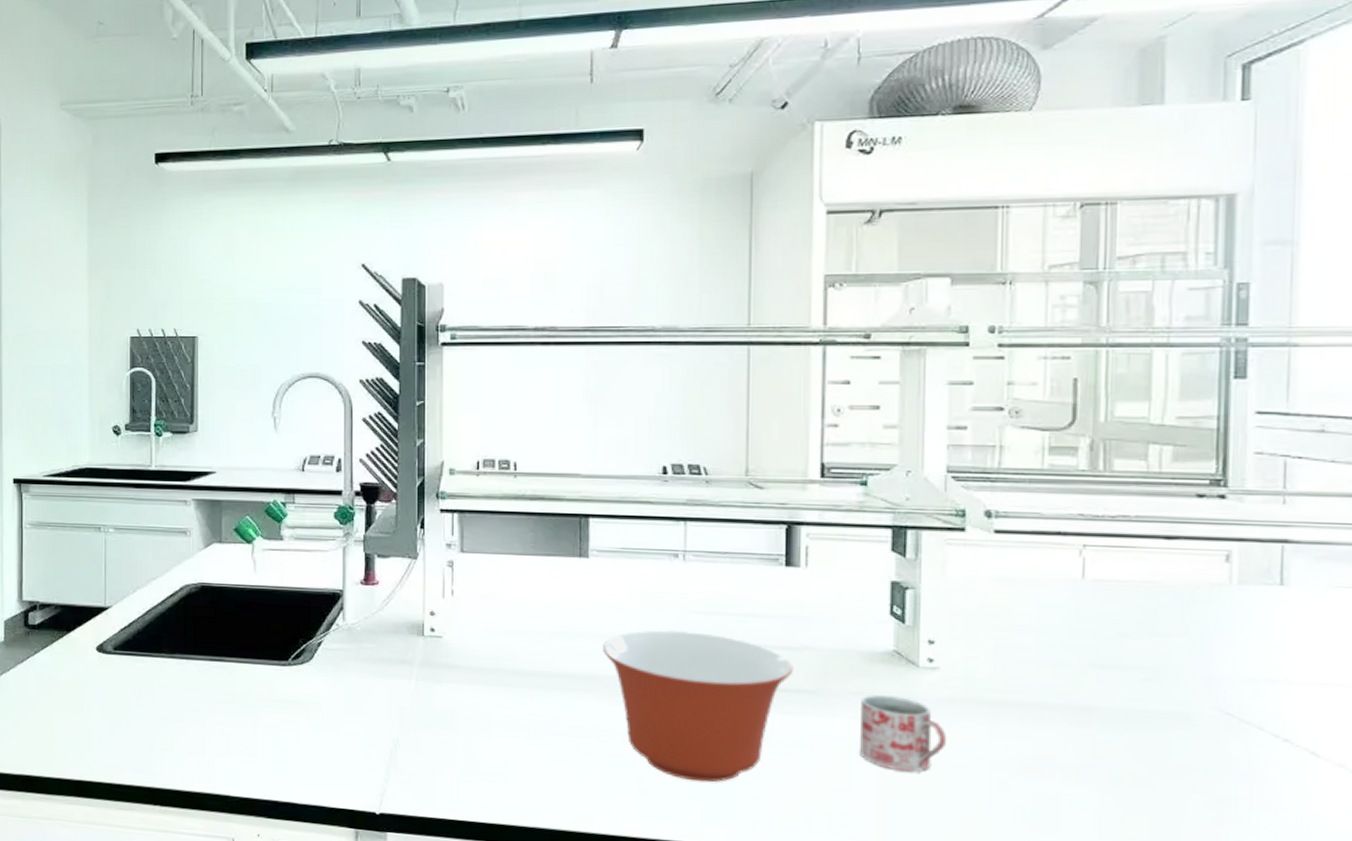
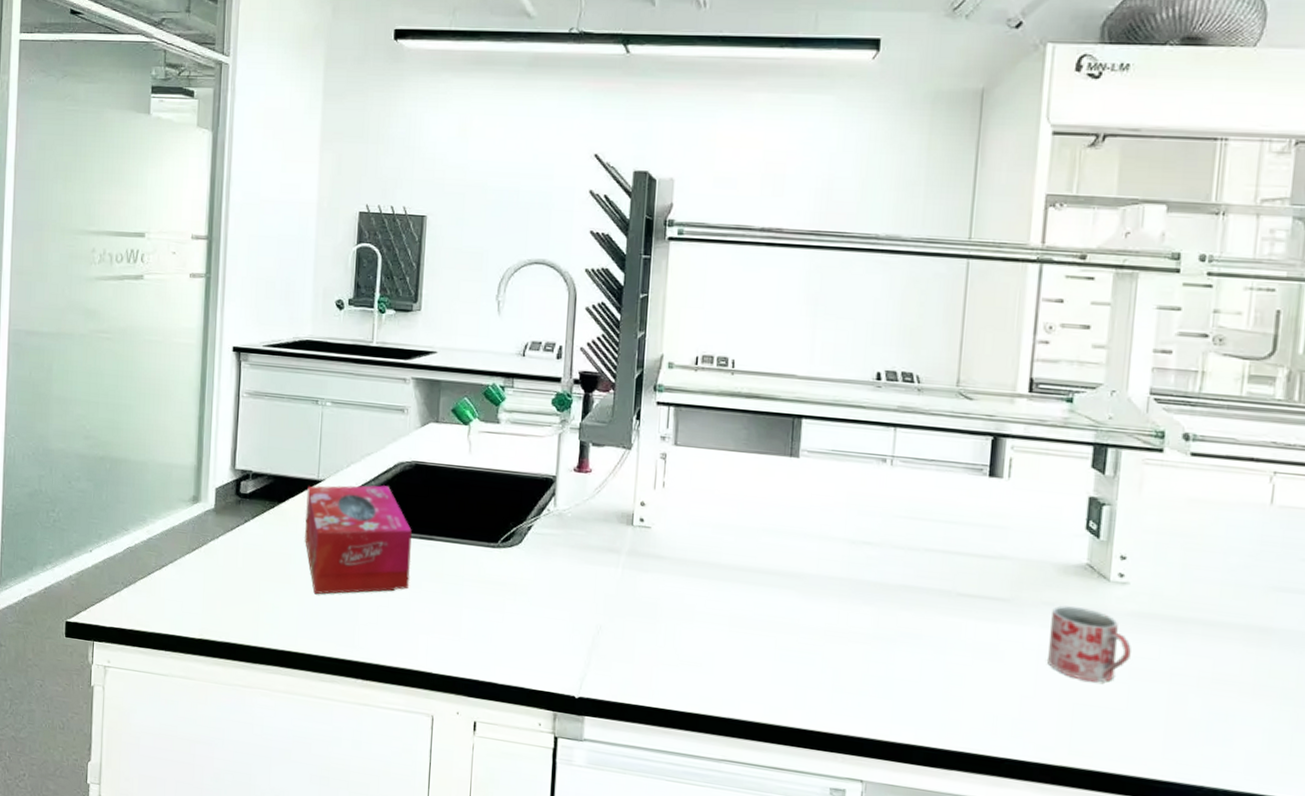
tissue box: none [94,609,203,722] -> present [304,485,412,595]
mixing bowl: present [603,629,793,783] -> none [807,531,990,683]

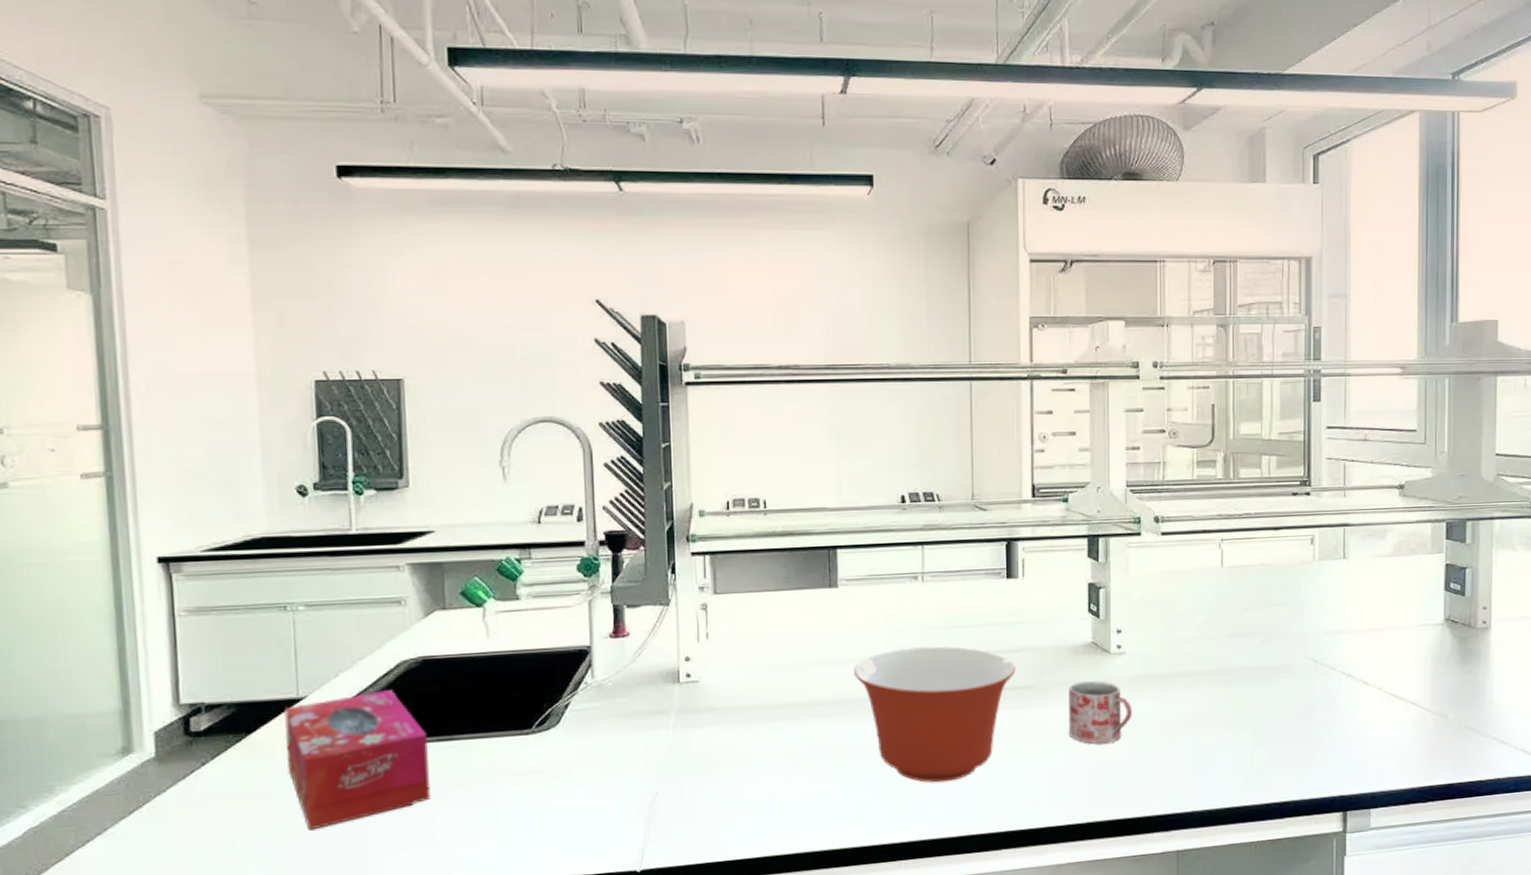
mixing bowl: none [807,531,990,683] -> present [854,646,1016,783]

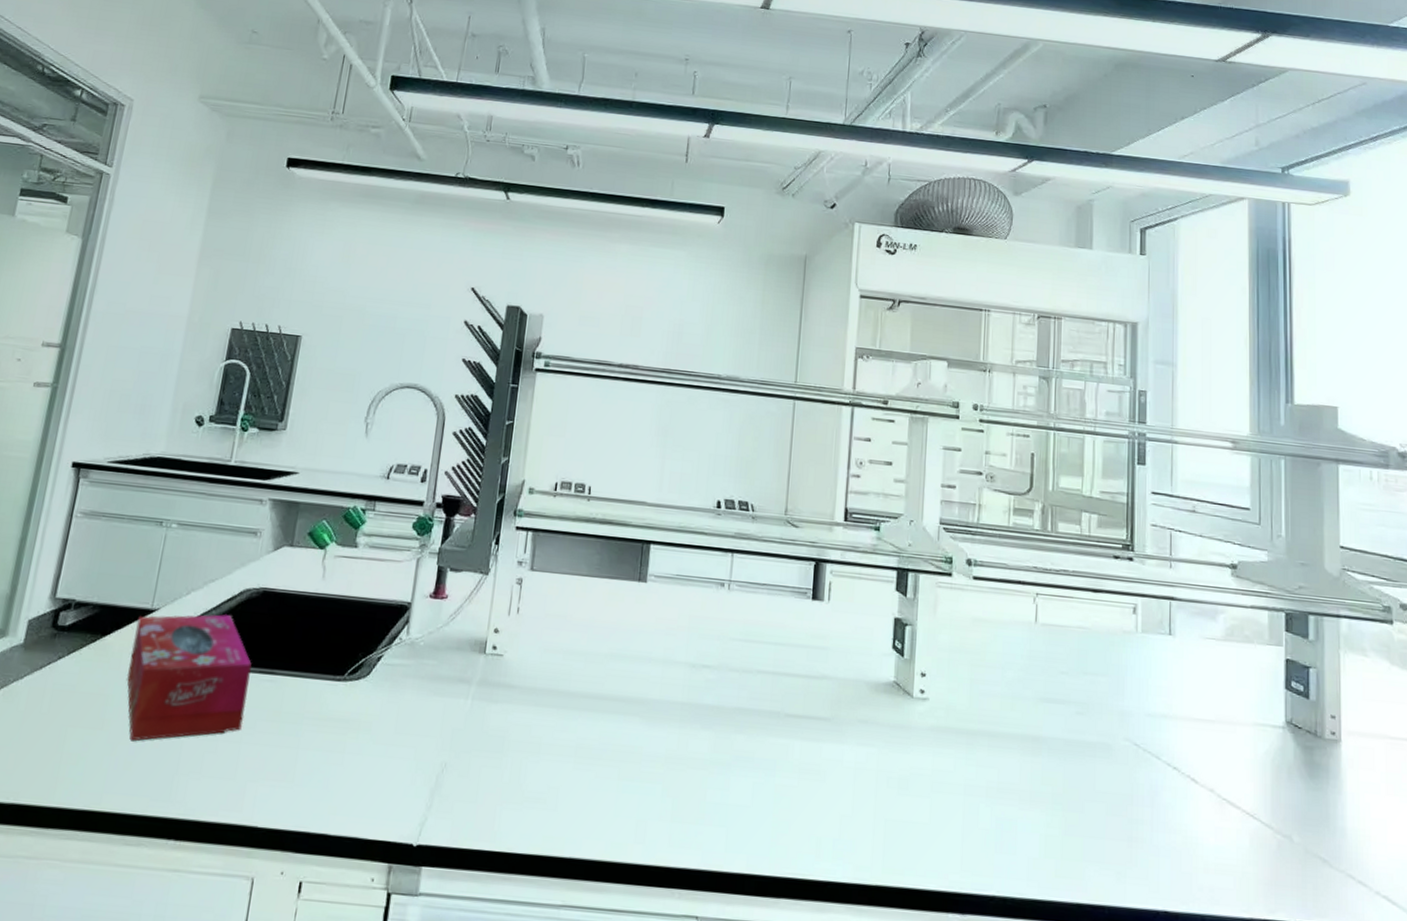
mixing bowl: present [854,646,1016,783] -> none [651,655,813,809]
mug: present [1069,681,1132,744] -> none [863,722,932,798]

